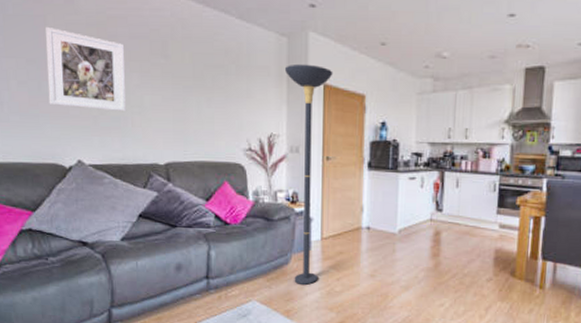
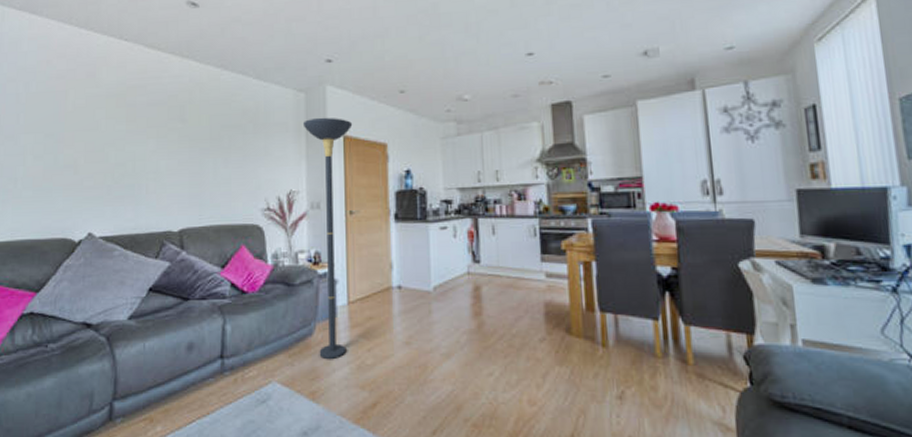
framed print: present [46,27,126,112] -> none [63,101,143,180]

